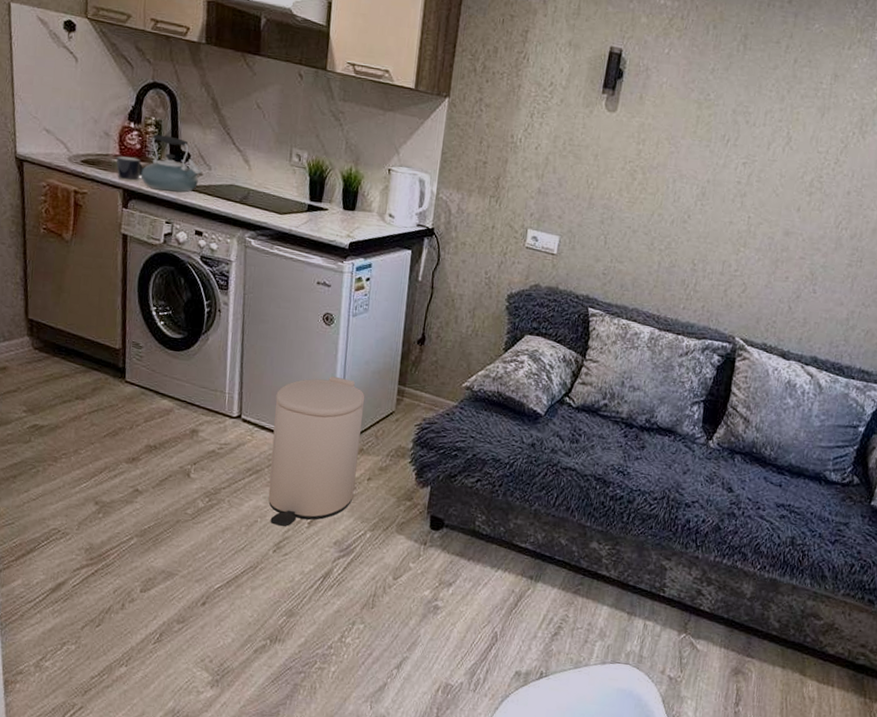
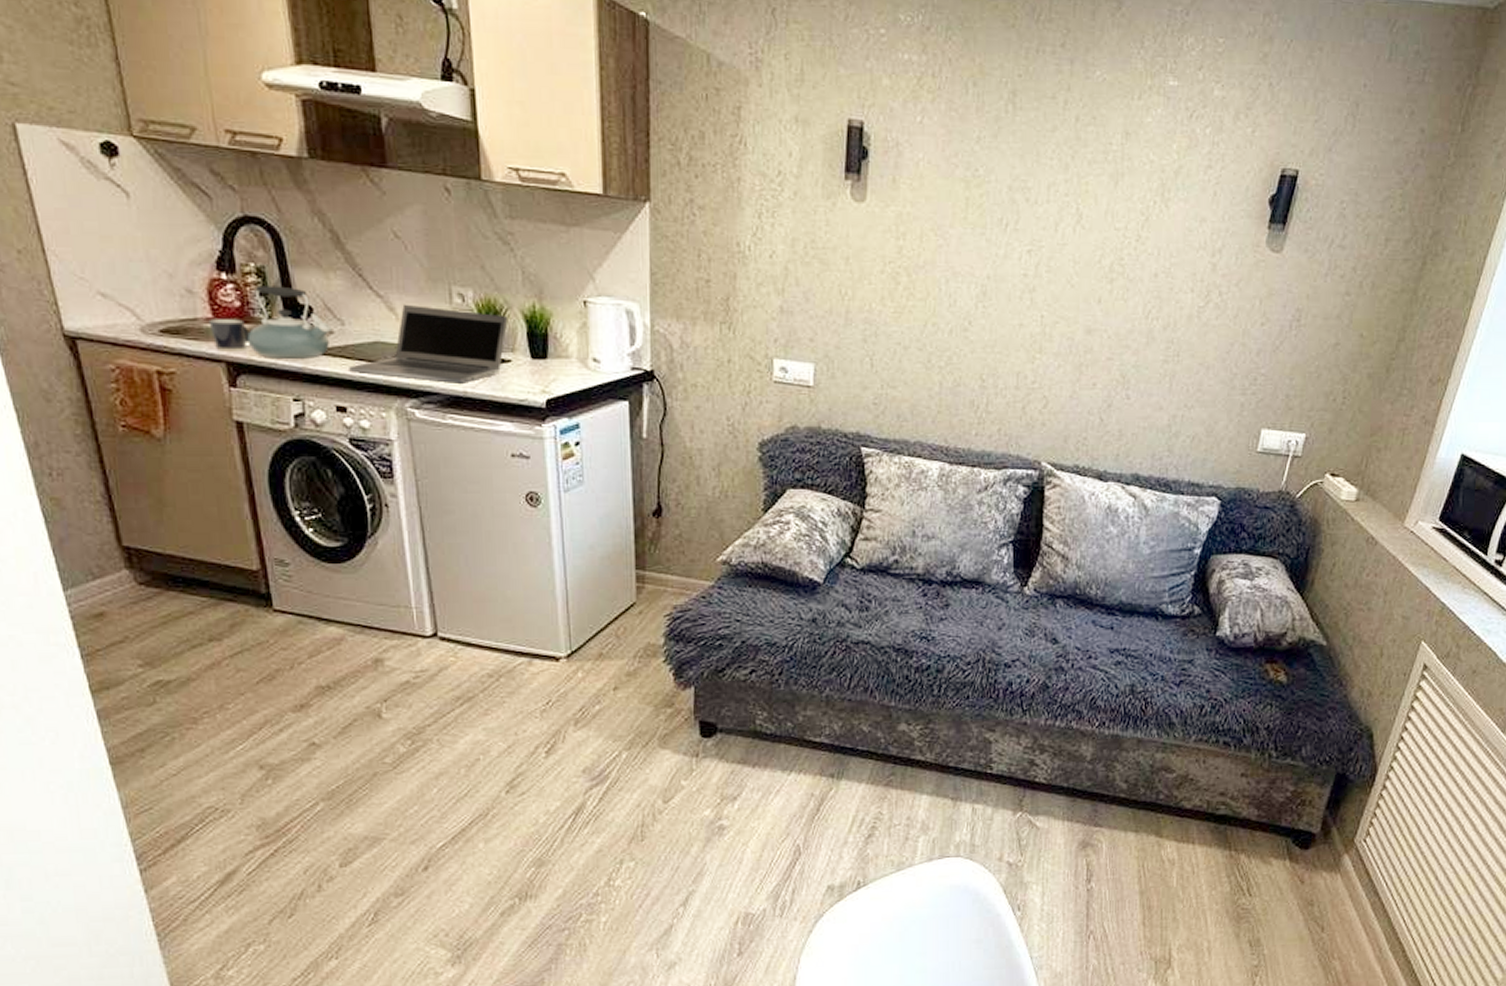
laptop: none [209,158,331,223] -> present [349,304,508,383]
pedal bin: present [268,376,365,527] -> none [479,569,599,762]

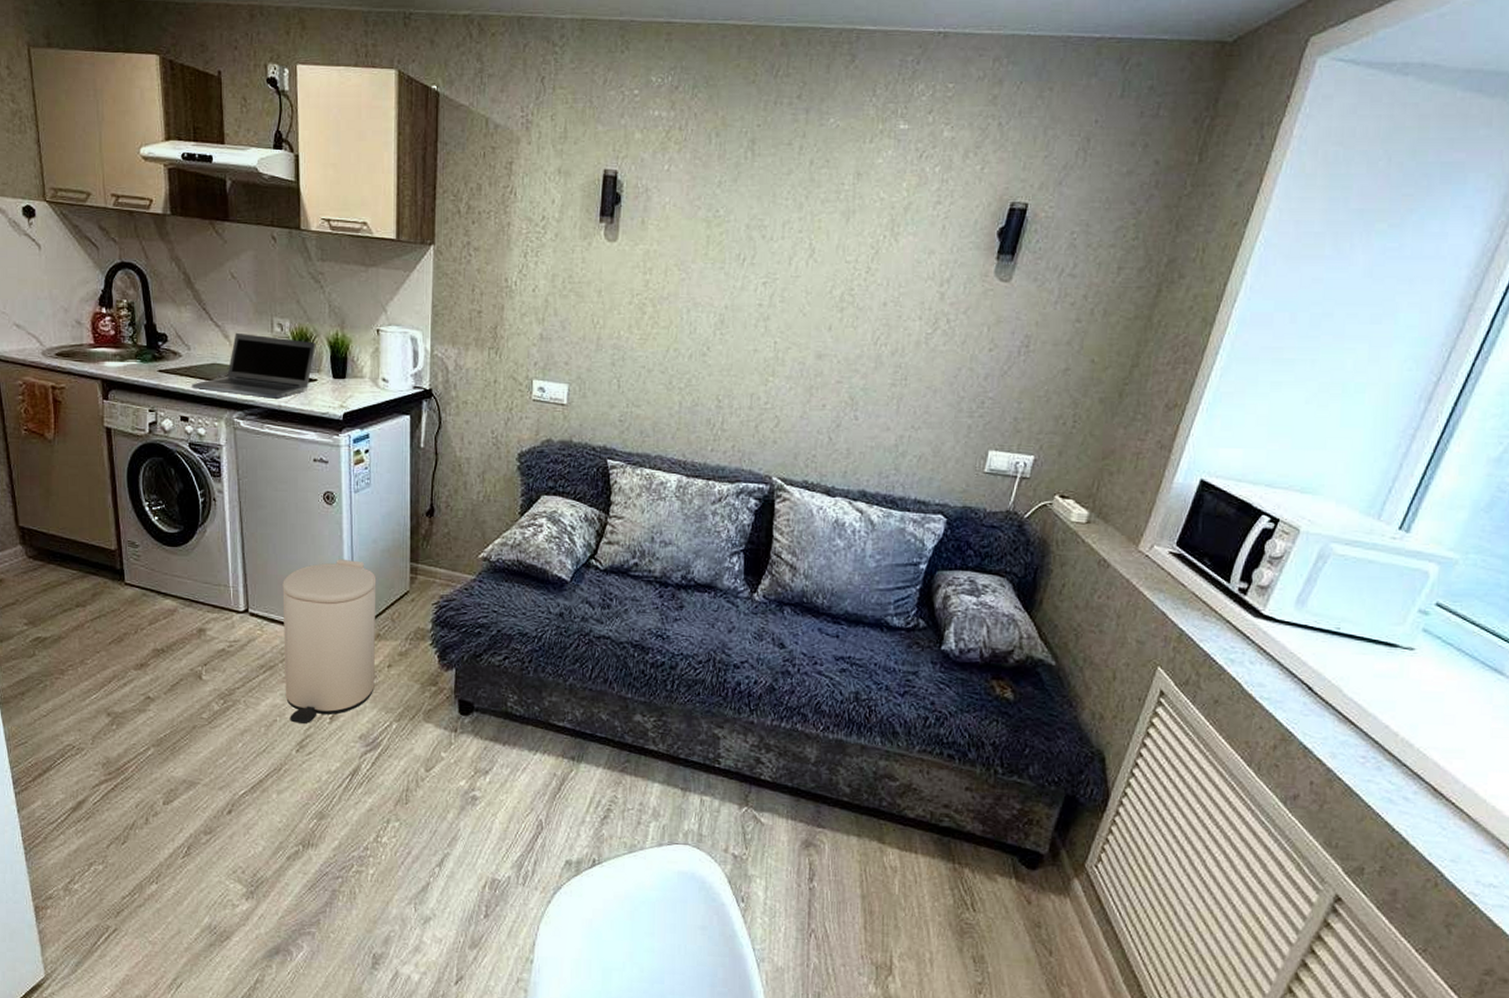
mug: present [208,319,249,352] -> none [91,345,119,371]
kettle: present [247,285,333,360] -> none [118,318,182,378]
pedal bin: none [479,569,599,762] -> present [282,558,377,725]

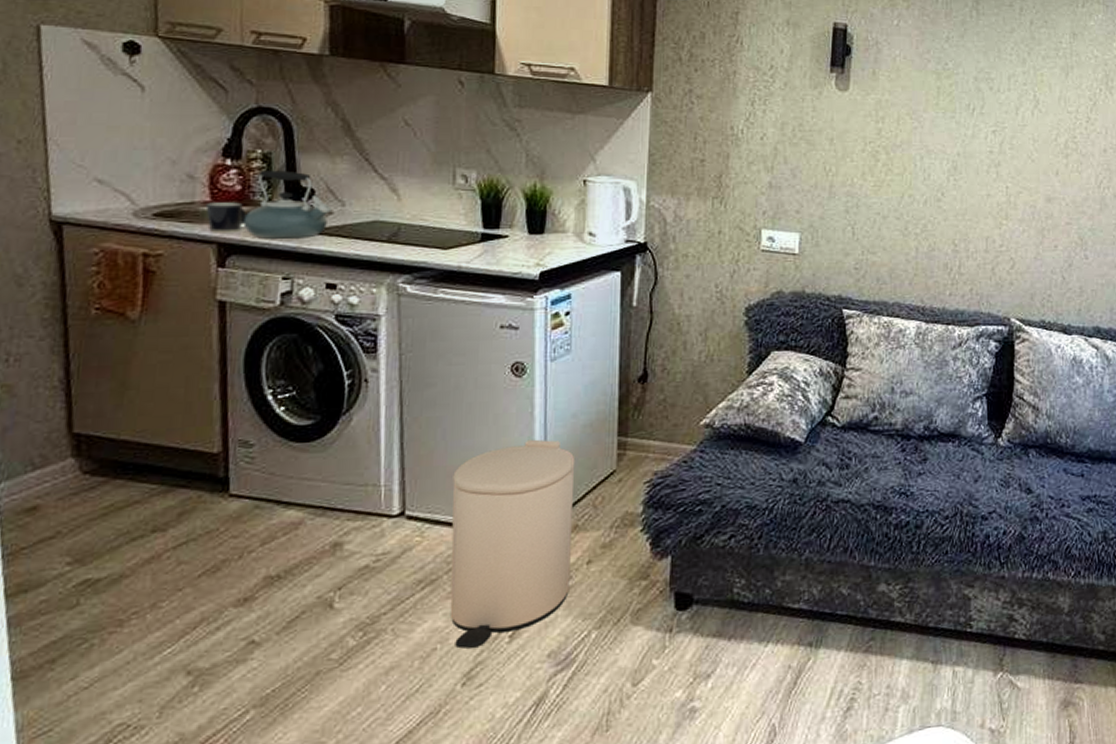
mug: none [91,345,119,371] -> present [205,202,246,233]
kettle: none [118,318,182,378] -> present [243,170,333,240]
laptop: present [192,332,316,399] -> none [344,185,509,259]

